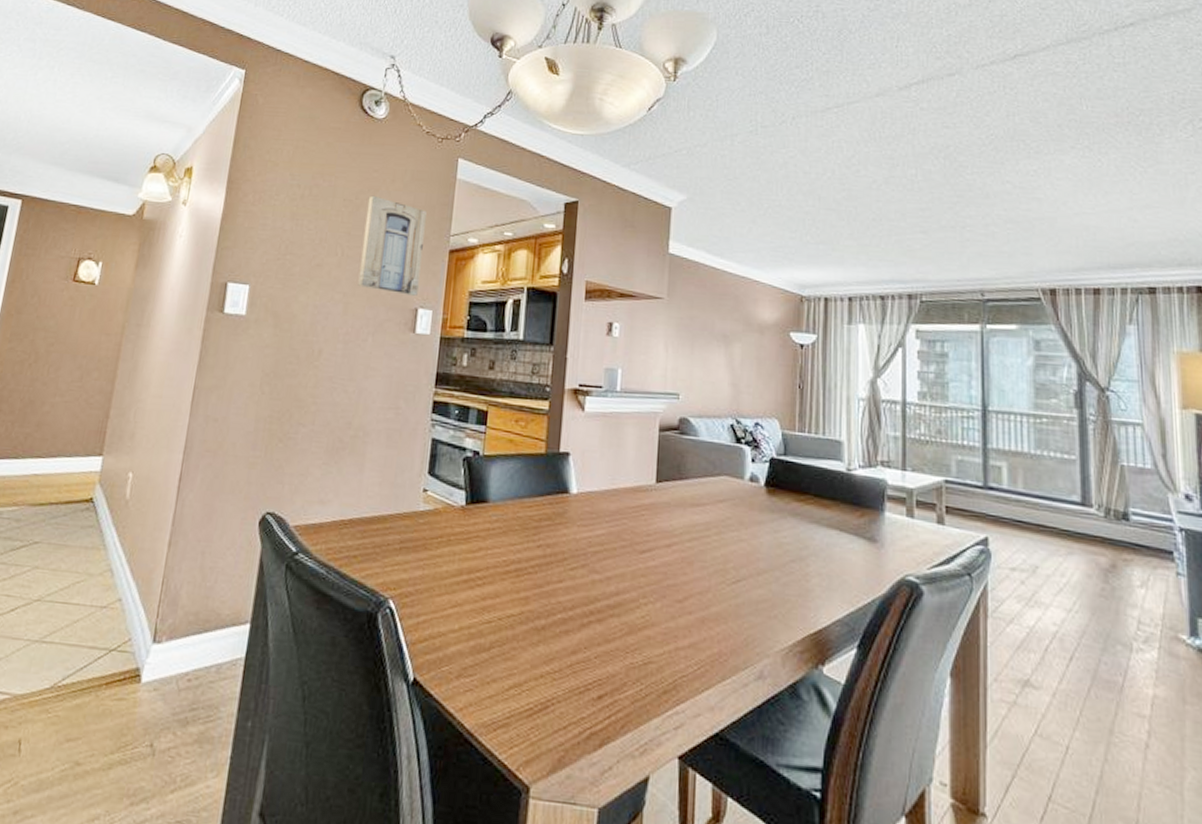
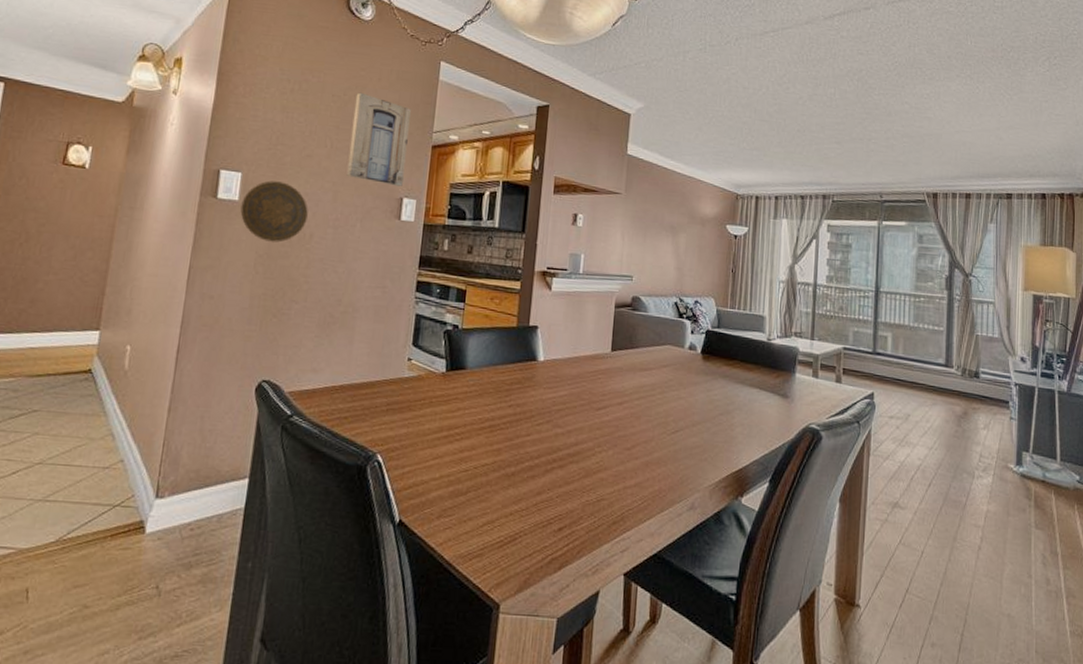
decorative plate: none [247,293,317,360] -> present [240,180,308,243]

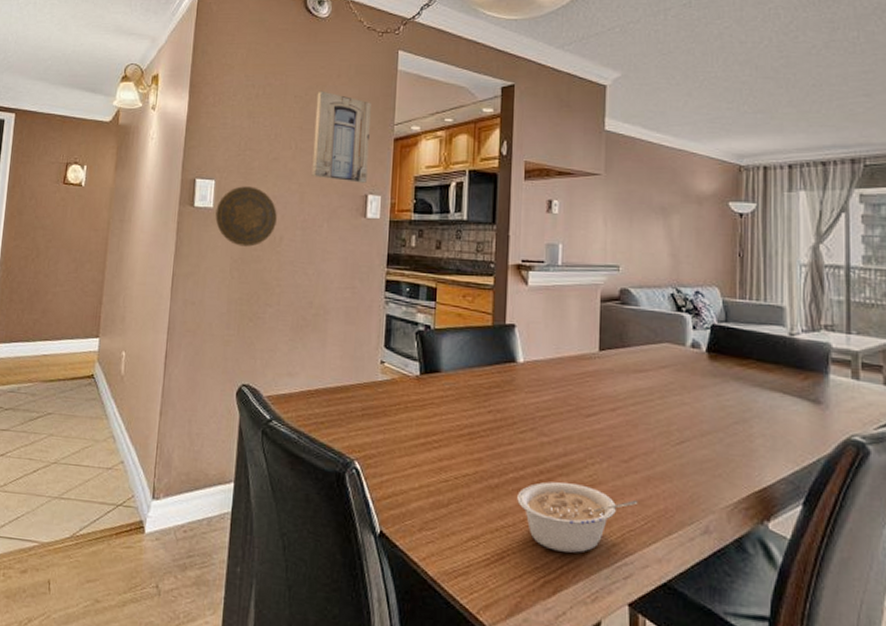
legume: none [531,469,637,532] -> present [517,481,638,553]

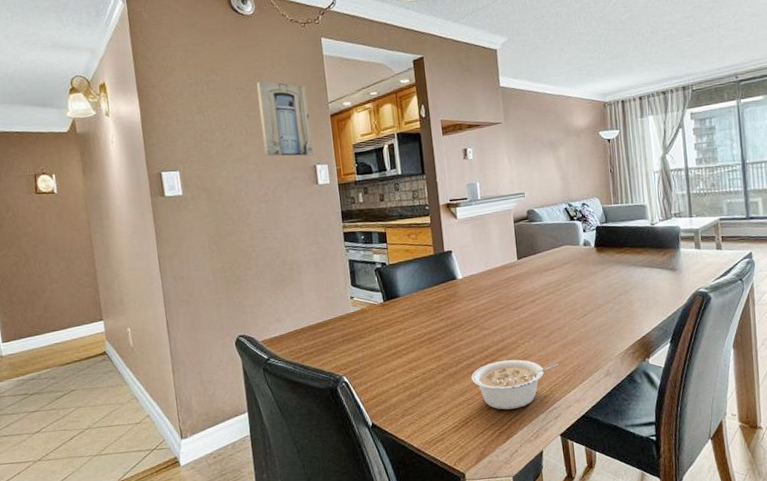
decorative plate: present [215,186,277,247] -> none [185,172,242,224]

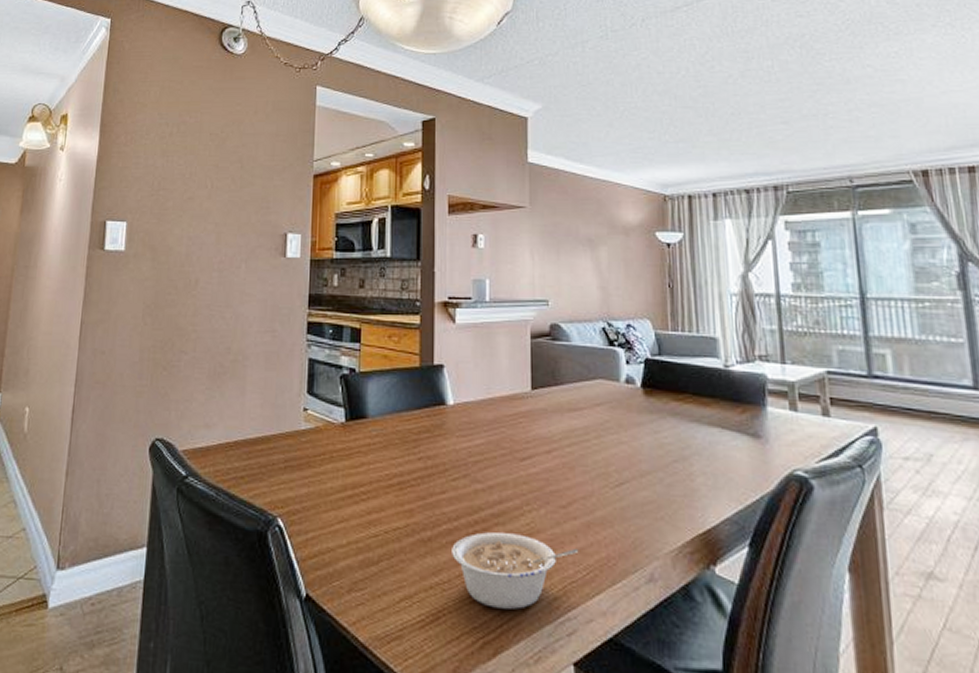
wall art: present [256,81,313,157] -> none [228,128,289,221]

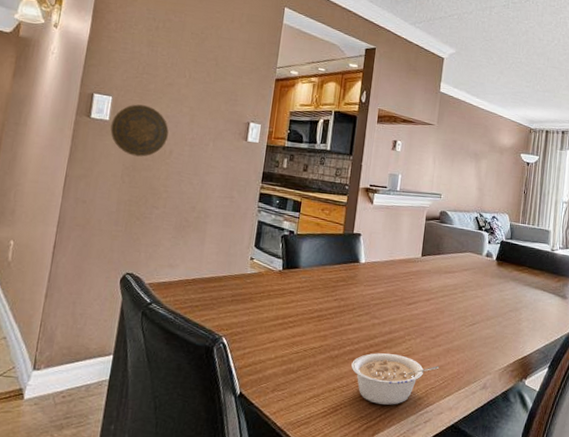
decorative plate: none [127,227,192,291] -> present [110,104,169,157]

